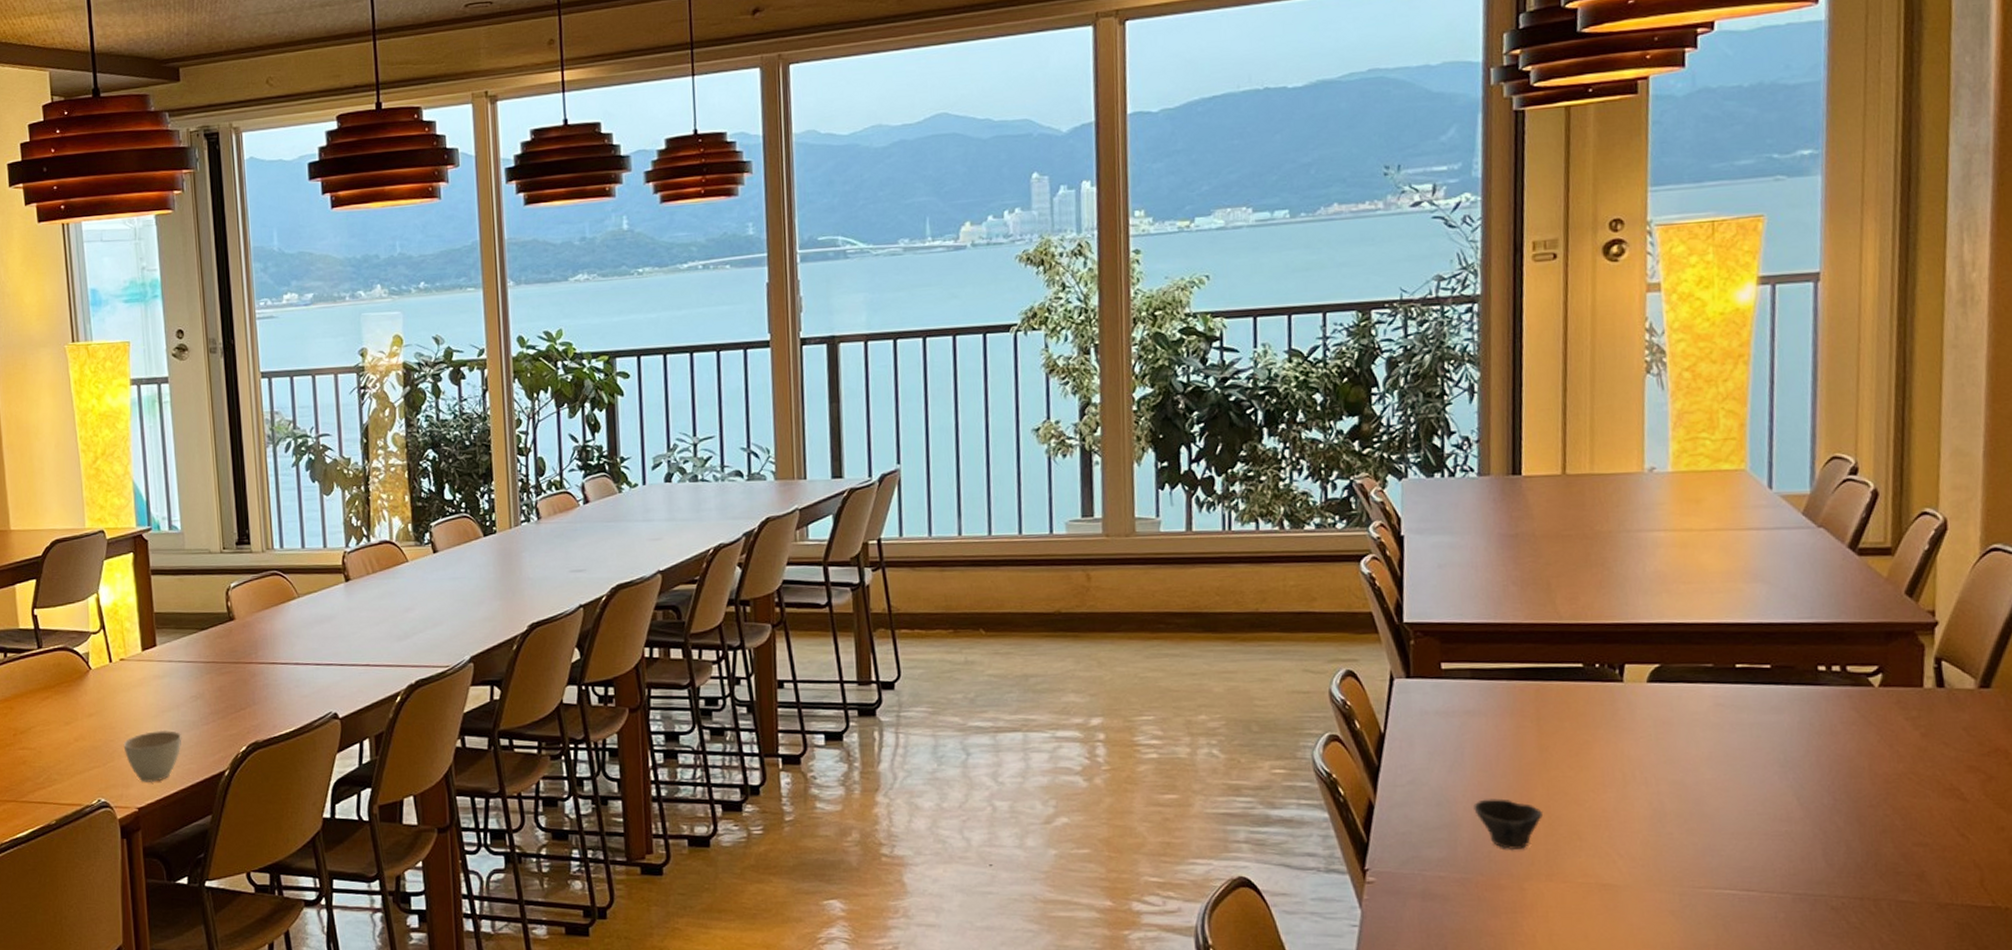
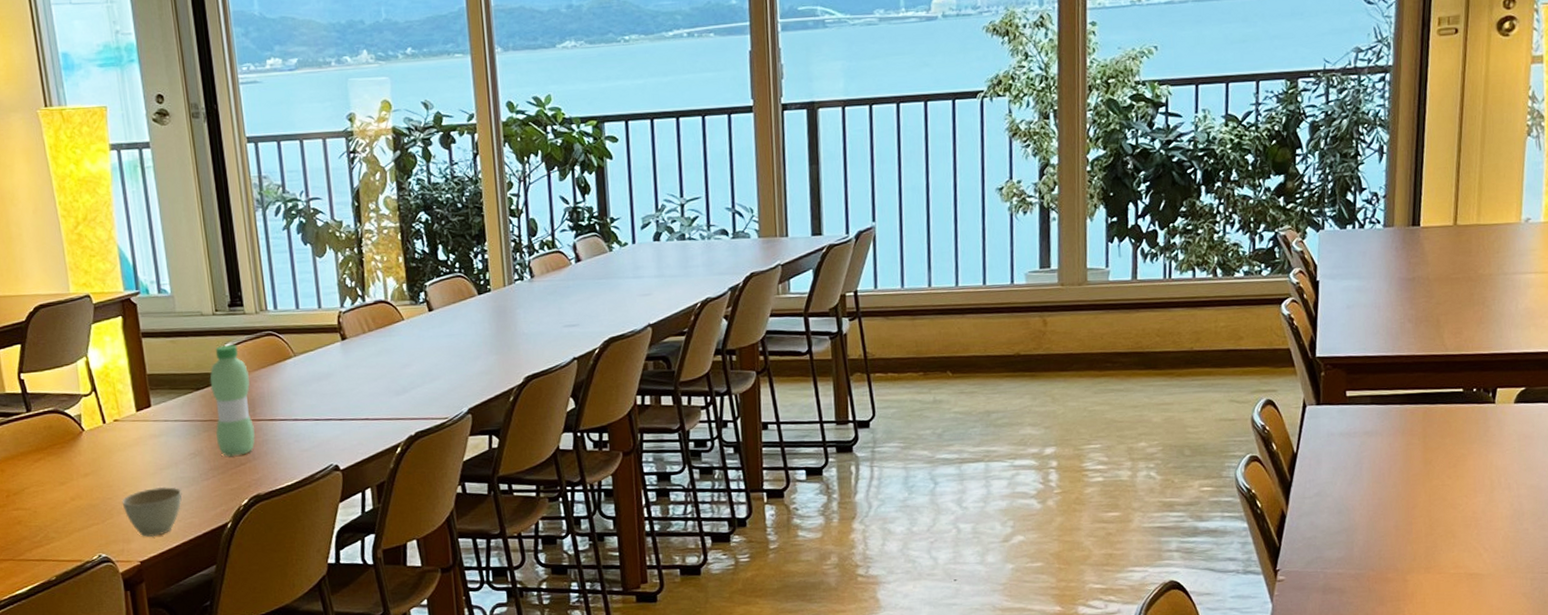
water bottle: none [214,584,257,701] -> present [209,345,255,457]
cup: present [1473,798,1544,851] -> none [1368,505,1425,549]

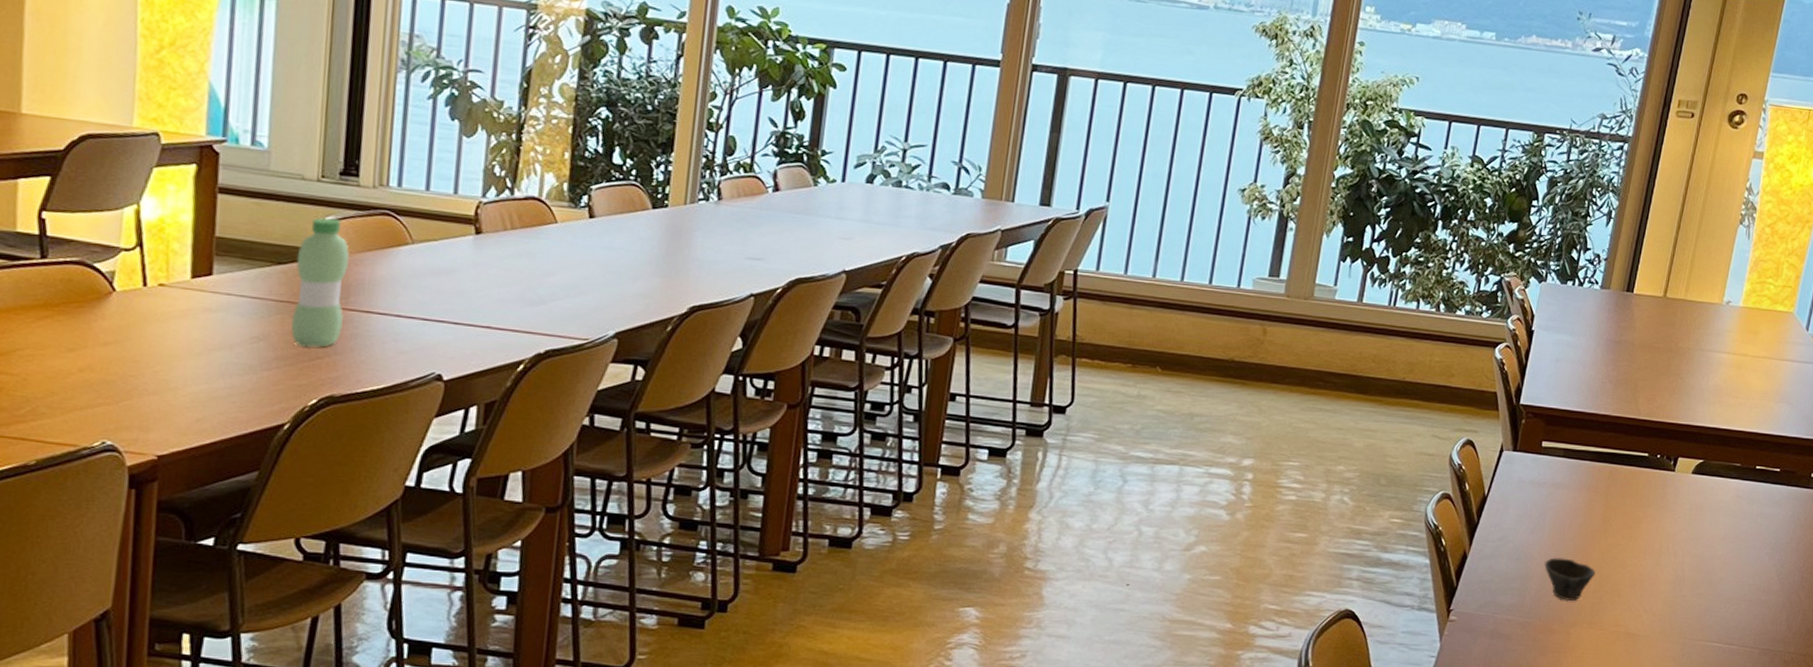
cup: present [122,486,182,537] -> none [147,370,232,428]
cup: none [1368,505,1425,549] -> present [1544,558,1596,602]

